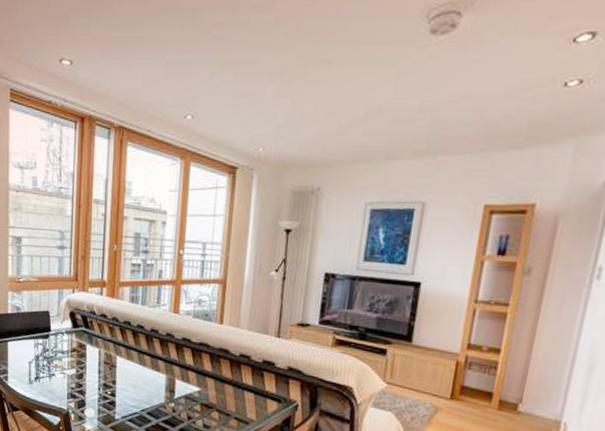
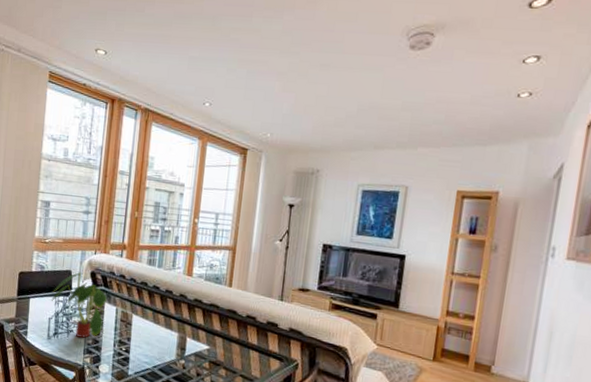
plant: none [30,313,88,382] -> present [51,272,107,338]

